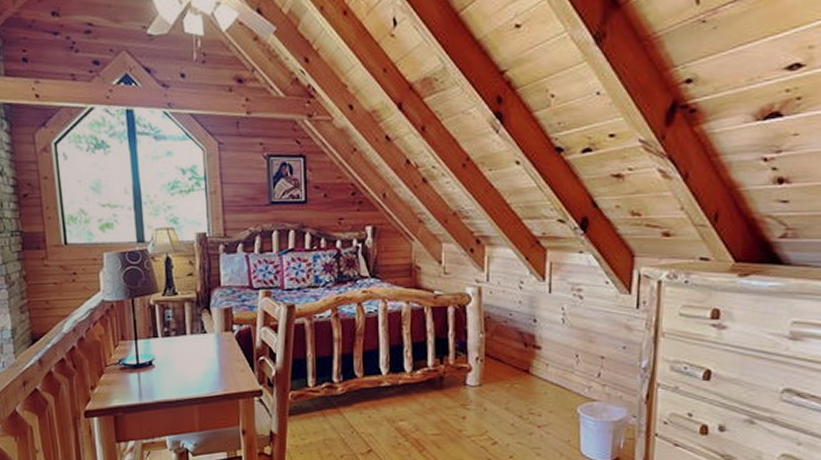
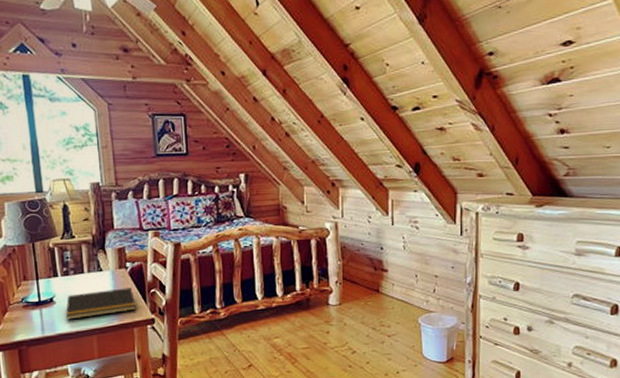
notepad: none [165,353,243,386] -> present [65,287,137,320]

